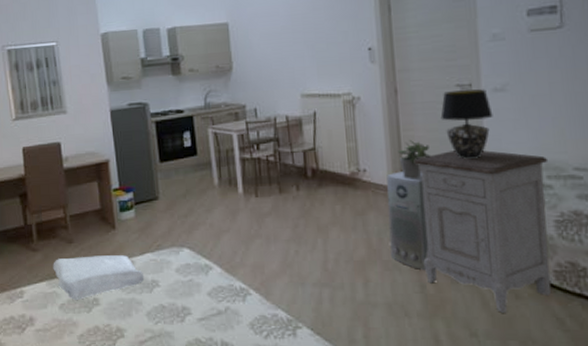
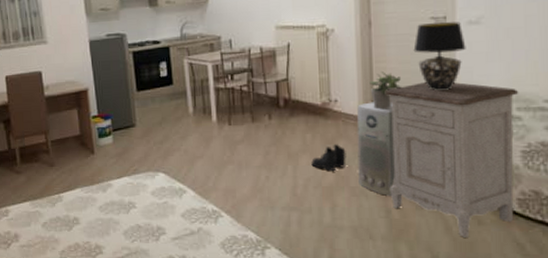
soap bar: present [53,255,145,300] -> none [35,178,122,219]
boots: none [341,216,378,244] -> present [311,144,347,171]

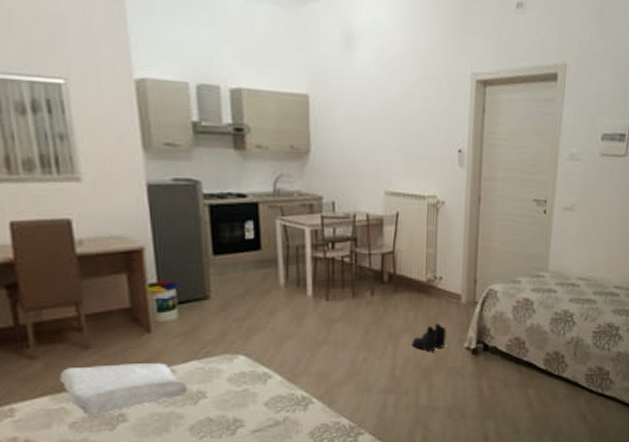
soap bar: none [35,178,122,219] -> present [59,363,188,417]
air purifier: present [356,102,395,196] -> none [456,281,493,375]
potted plant: present [369,72,402,110] -> none [474,251,503,289]
nightstand: present [385,82,519,237] -> none [483,264,597,411]
table lamp: present [413,22,466,90] -> none [516,205,560,272]

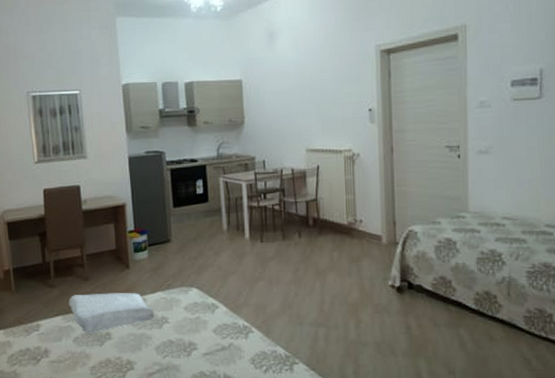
boots: present [412,323,447,351] -> none [338,262,370,288]

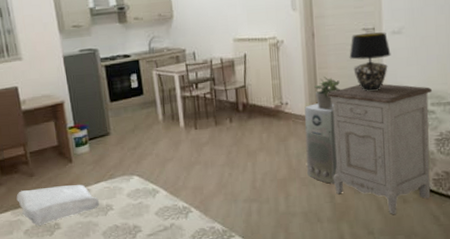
air purifier: none [380,223,415,313] -> present [304,103,337,184]
potted plant: none [391,195,421,230] -> present [314,77,341,110]
nightstand: none [405,206,524,353] -> present [327,84,433,214]
table lamp: none [431,151,477,213] -> present [349,32,391,91]

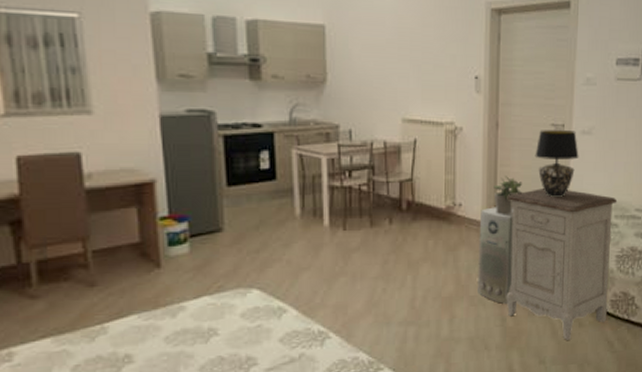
soap bar: present [16,185,100,226] -> none [63,300,199,359]

